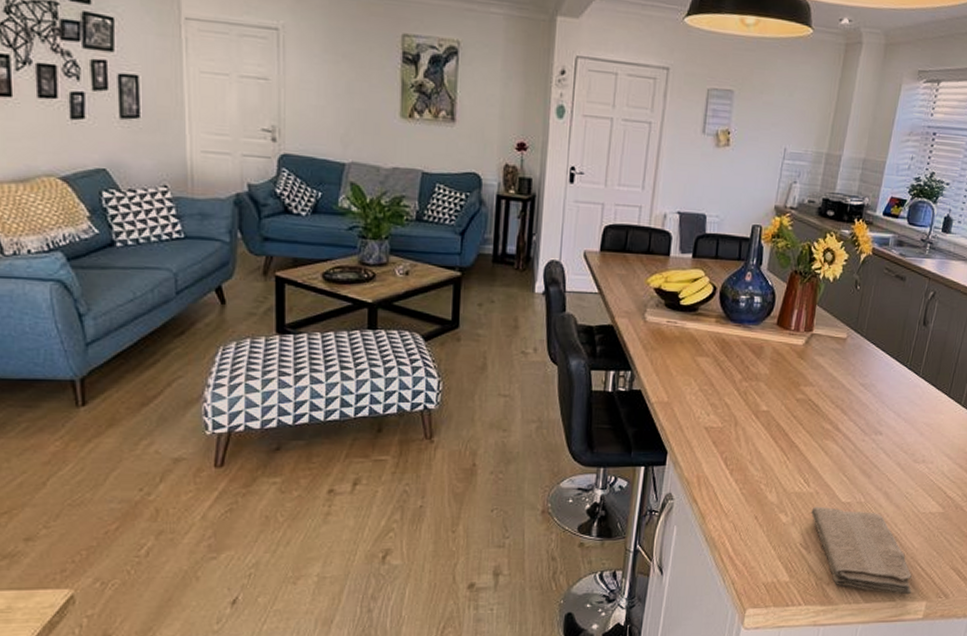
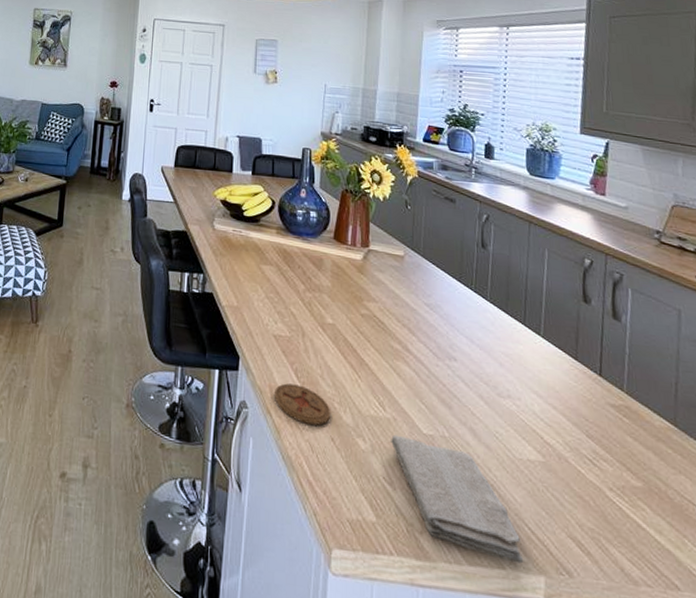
coaster: none [701,472,757,507] -> present [273,383,331,426]

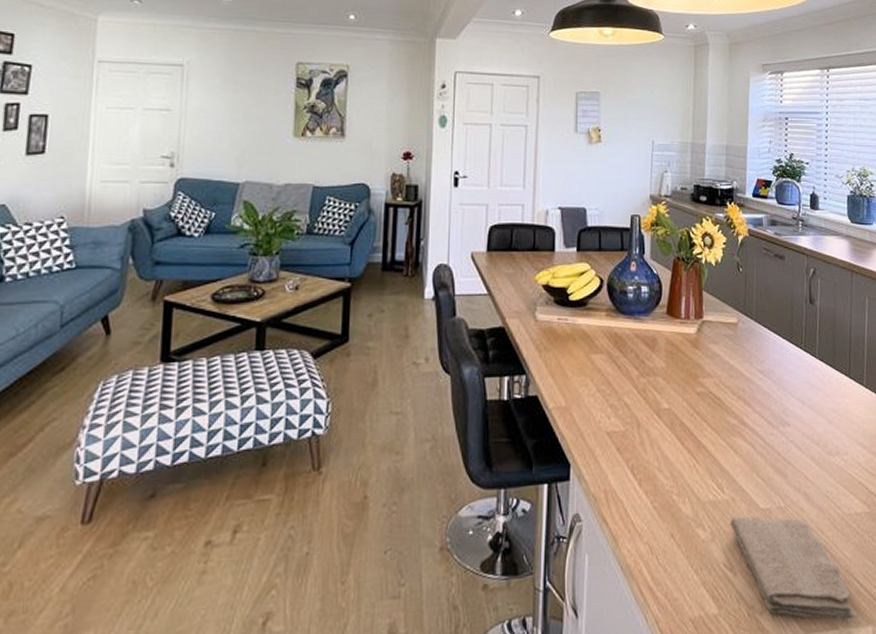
coaster: present [273,383,331,426] -> none [609,483,670,525]

